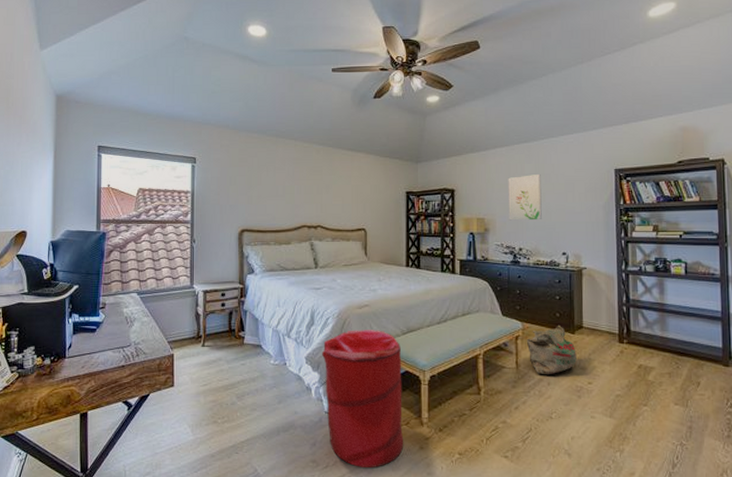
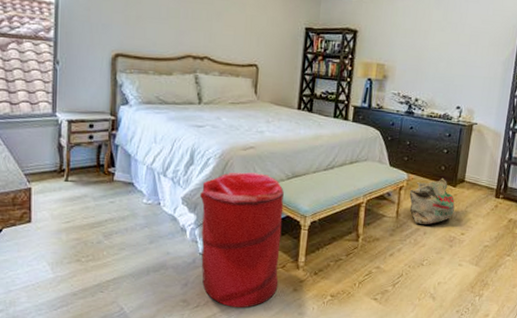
wall art: present [508,173,542,221] -> none [409,21,448,71]

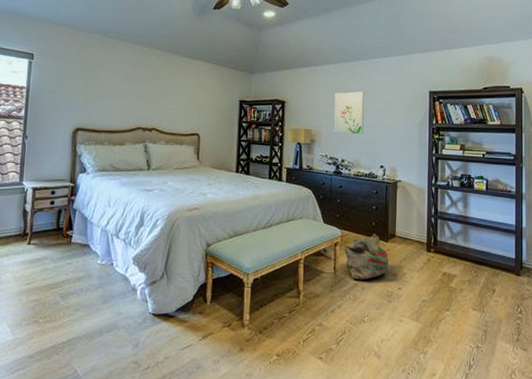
laundry hamper: present [200,172,284,308] -> none [150,232,227,369]
wall art: none [409,21,448,71] -> present [333,91,364,134]

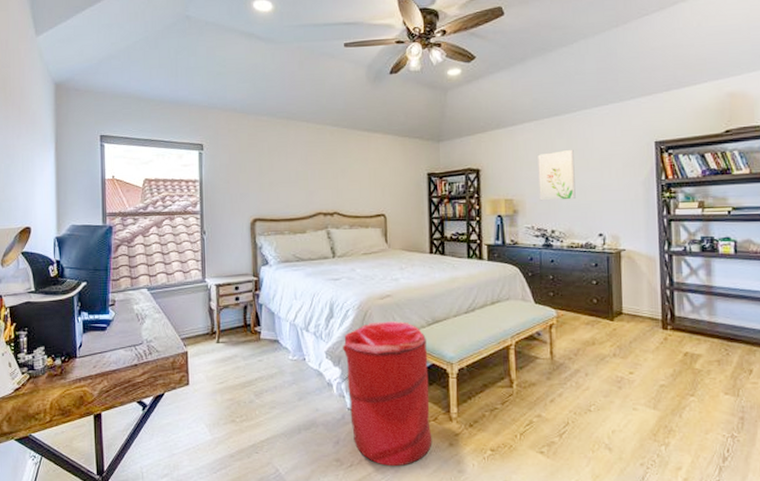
laundry hamper: none [150,232,227,369] -> present [343,321,432,466]
bag: present [344,233,389,281] -> none [561,311,616,366]

